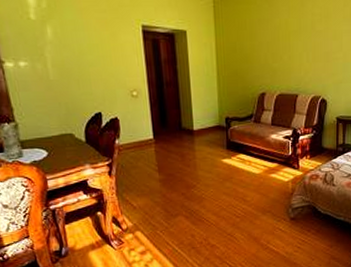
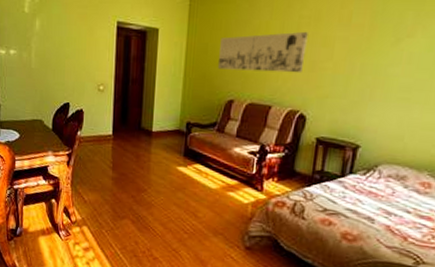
wall art: none [247,27,321,65] -> present [217,31,308,74]

